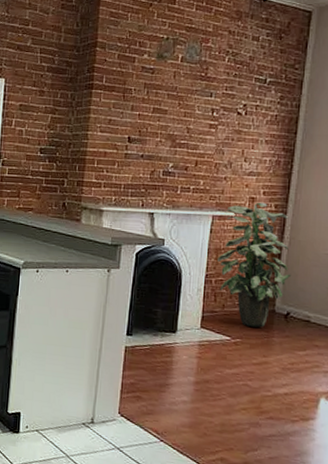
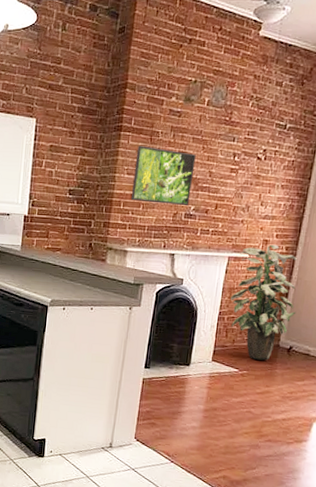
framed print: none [104,103,172,164] -> present [130,146,196,206]

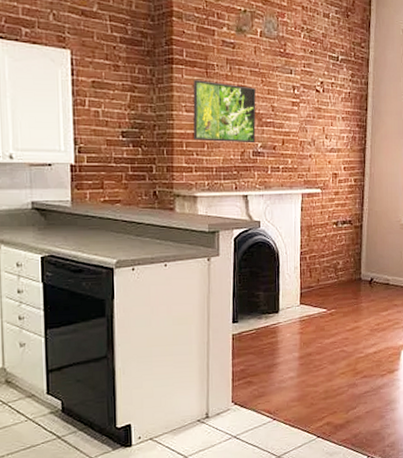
indoor plant: present [231,244,298,361] -> none [310,177,372,296]

